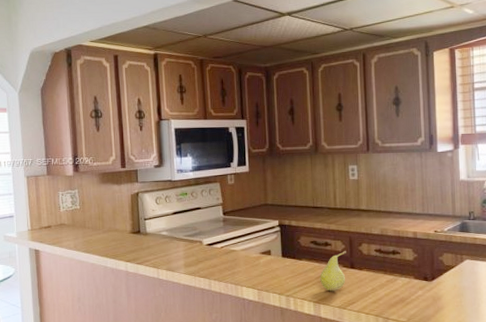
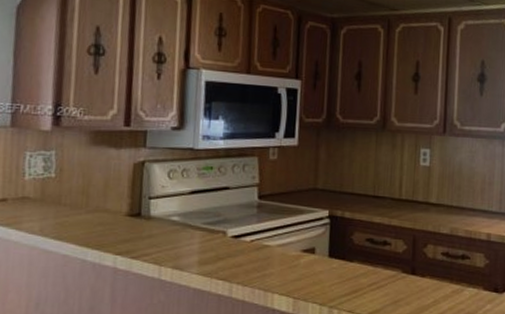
fruit: present [320,250,347,292] -> none [373,252,409,303]

